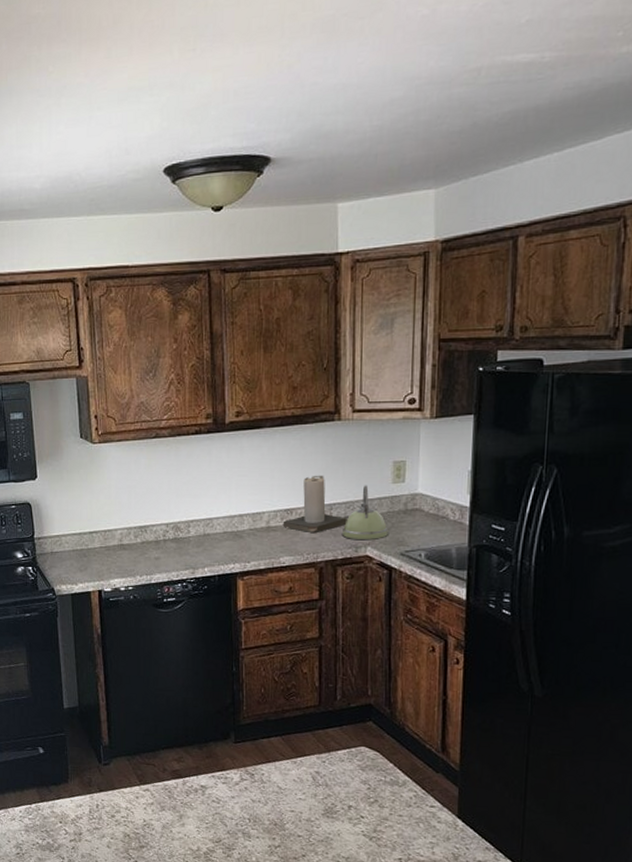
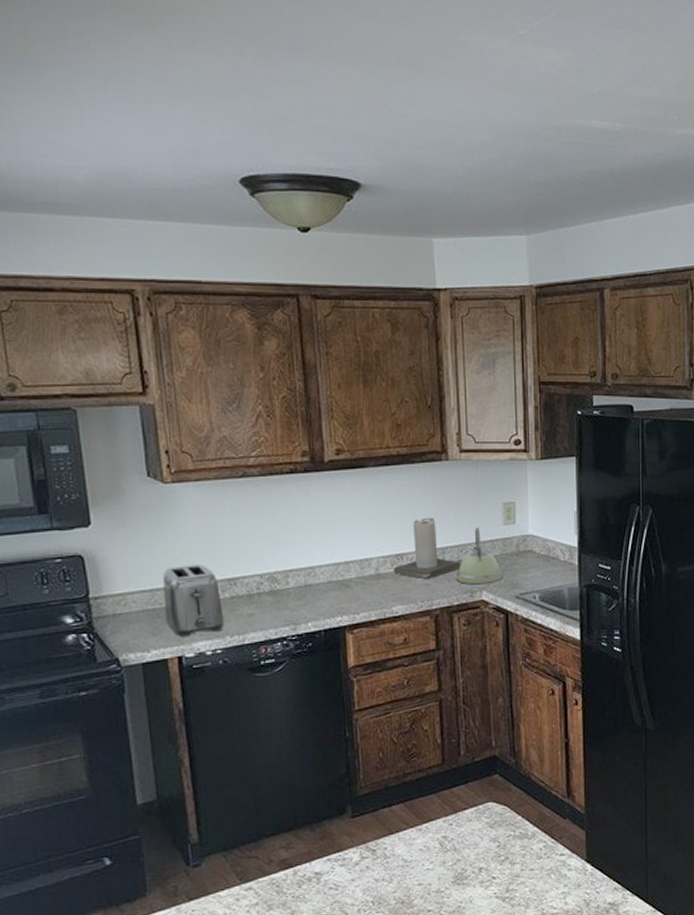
toaster: none [89,513,136,574] -> present [162,564,225,638]

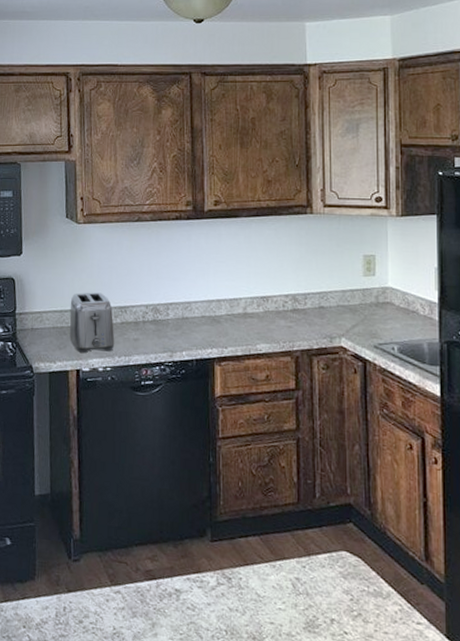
paper towel roll: present [393,517,461,580] -> none [259,264,321,322]
kettle: present [456,527,504,585] -> none [316,277,363,332]

